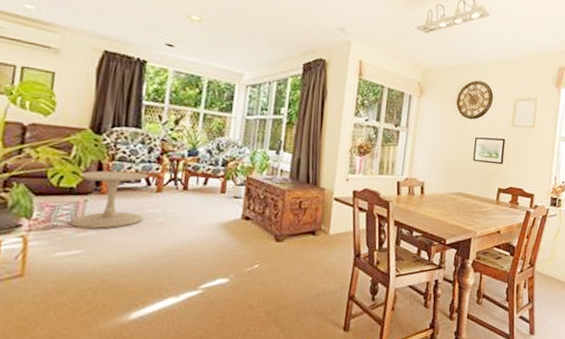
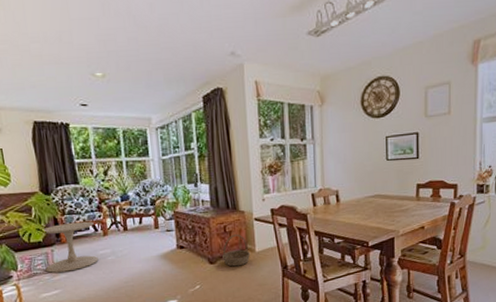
basket: none [291,212,324,248] -> present [222,234,251,267]

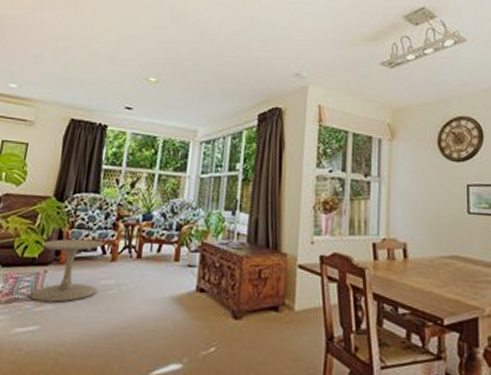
basket: present [222,234,251,267] -> none [251,282,288,328]

